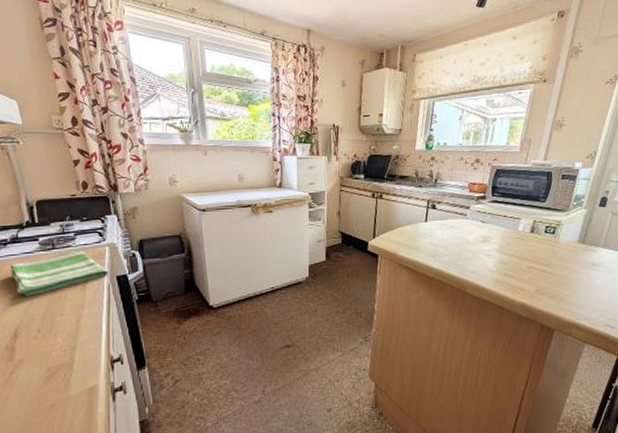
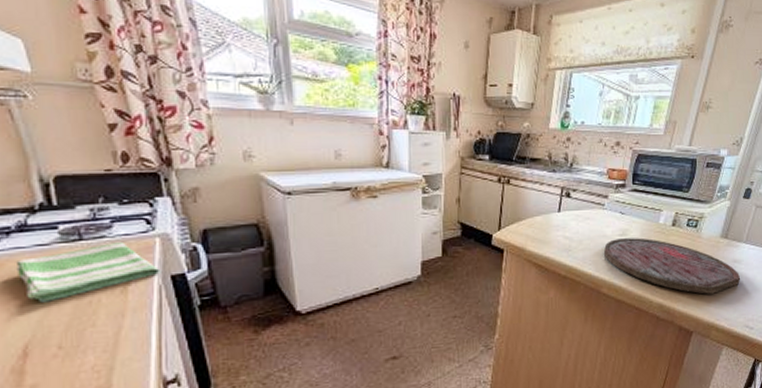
cutting board: none [468,243,600,295] -> present [604,238,741,294]

